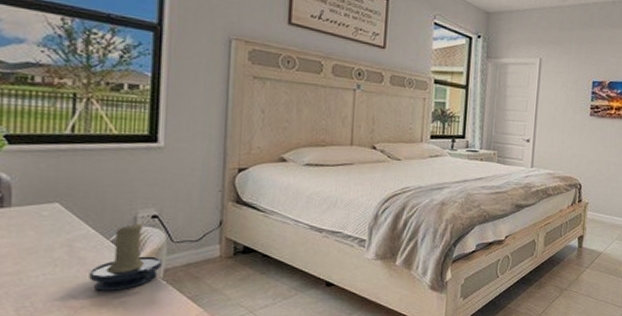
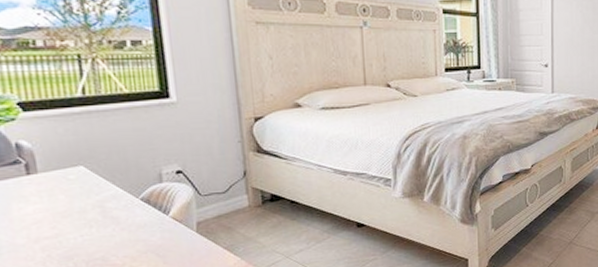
candle holder: present [89,222,162,291] -> none [124,179,194,248]

